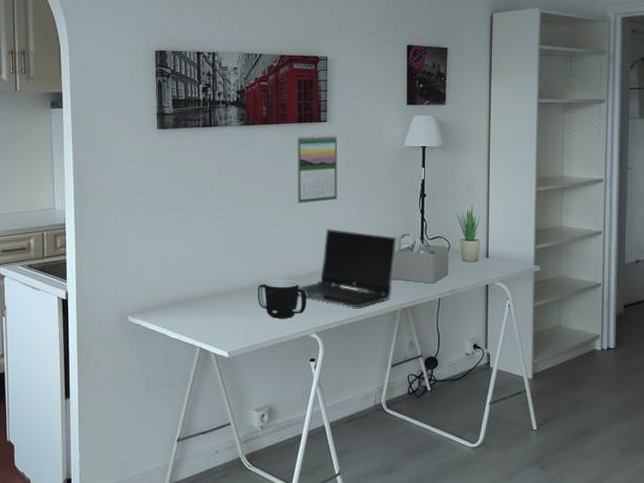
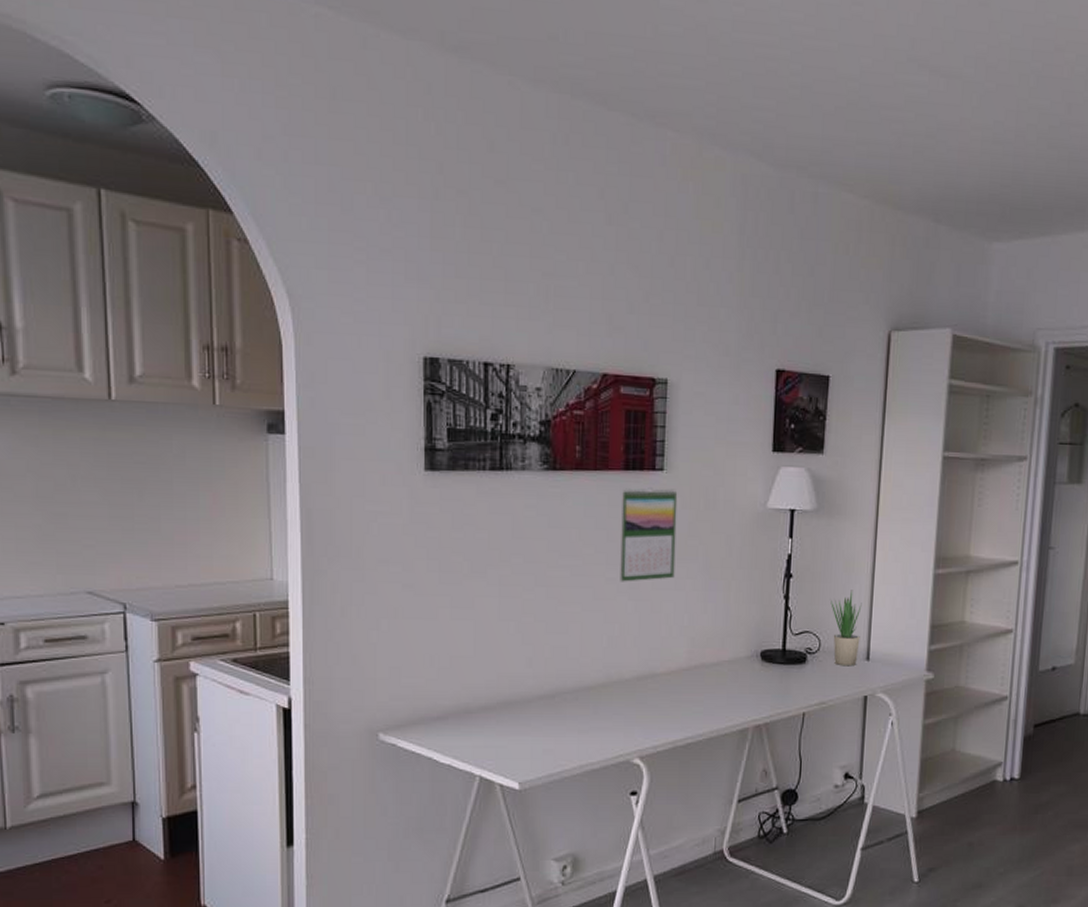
mug: present [257,280,307,318] -> none [561,685,629,738]
laptop computer: present [298,229,397,308] -> none [617,618,752,724]
architectural model: present [391,233,449,284] -> none [742,626,819,694]

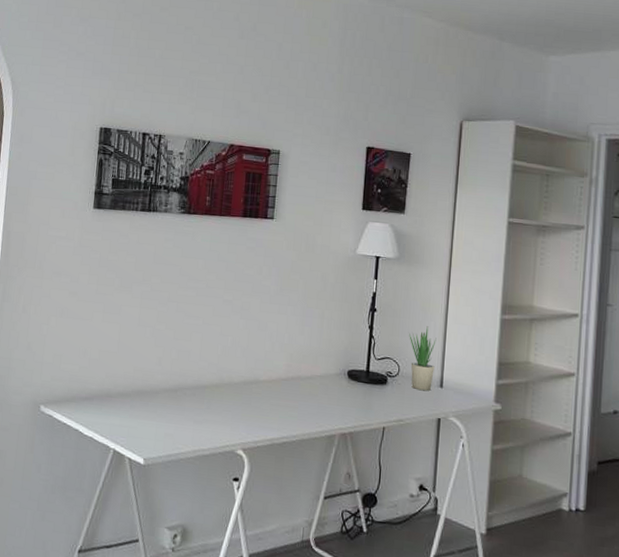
calendar: present [620,488,678,582] -> none [234,231,284,304]

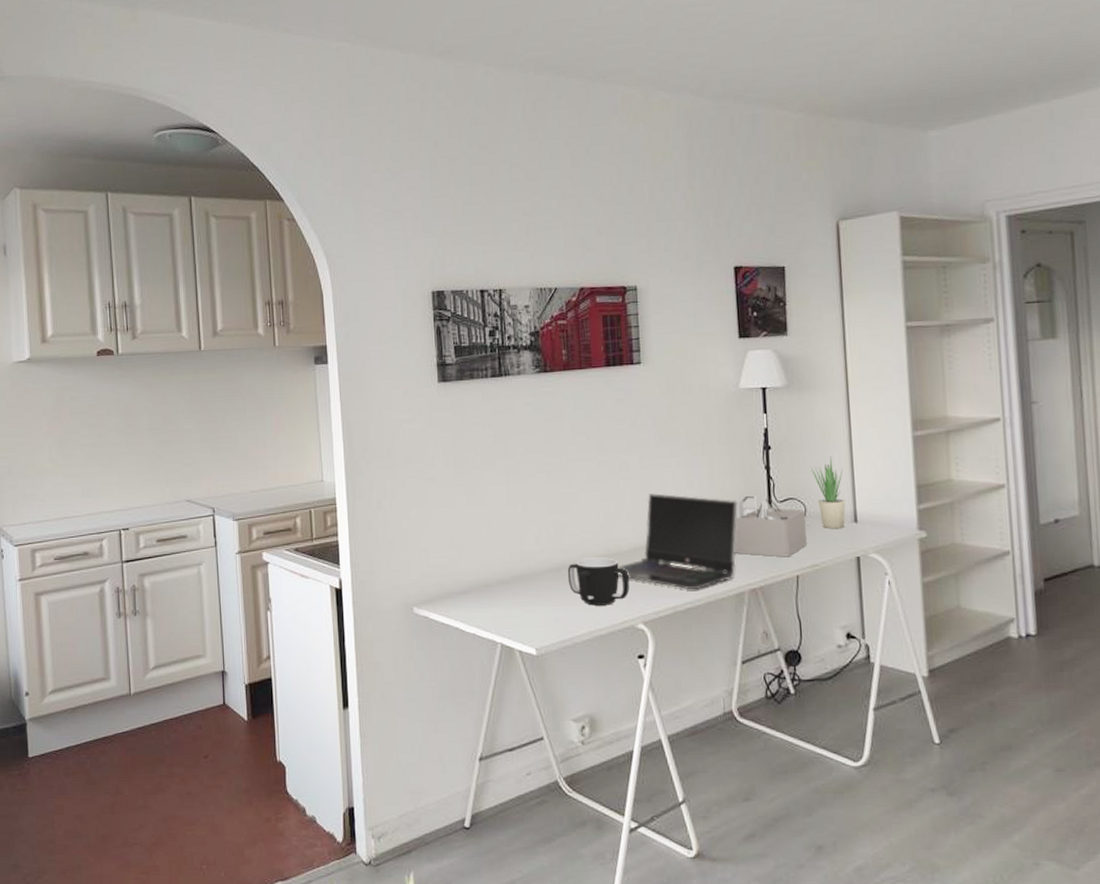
mug: none [181,384,236,429] -> present [567,557,630,606]
laptop computer: none [226,335,341,427] -> present [618,493,738,590]
architectural model: none [331,349,398,410] -> present [732,495,807,558]

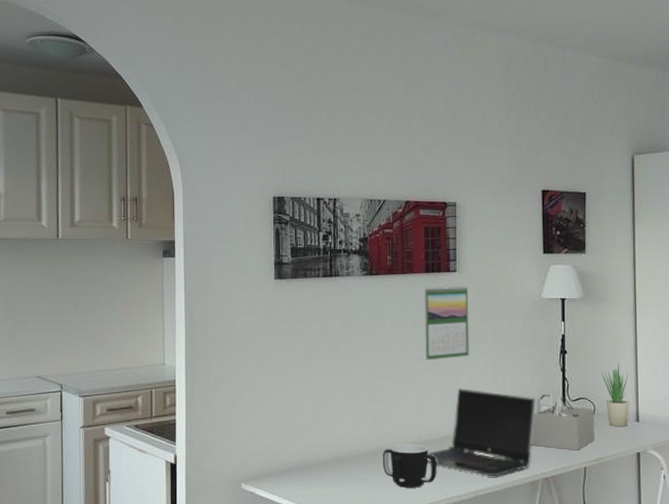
calendar: none [605,379,660,464] -> present [424,285,469,360]

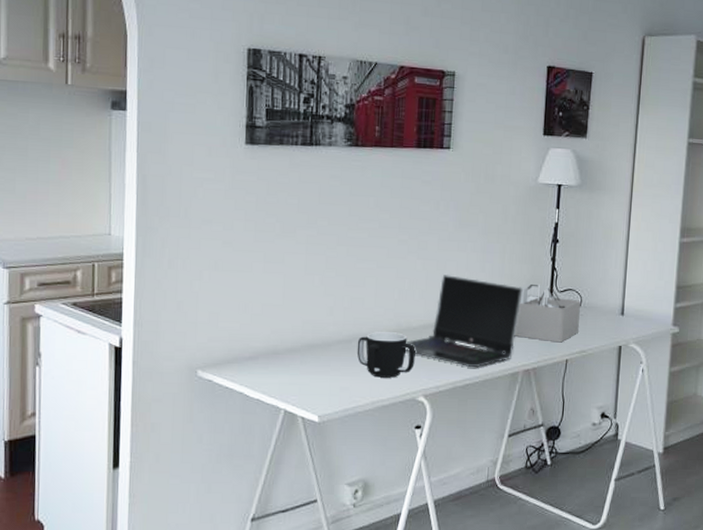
calendar: present [424,285,469,360] -> none [410,163,462,244]
potted plant: present [601,362,629,426] -> none [591,254,618,319]

